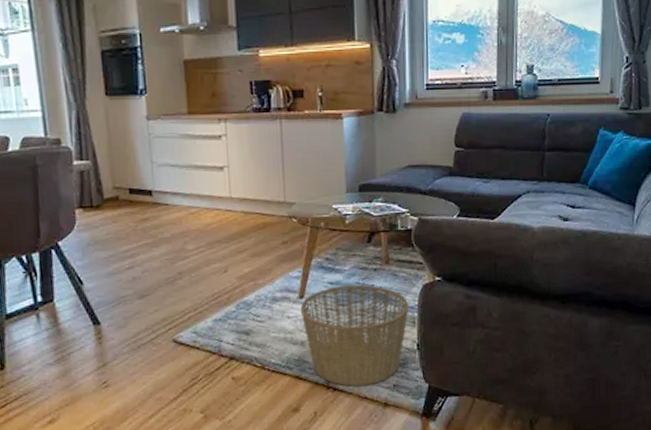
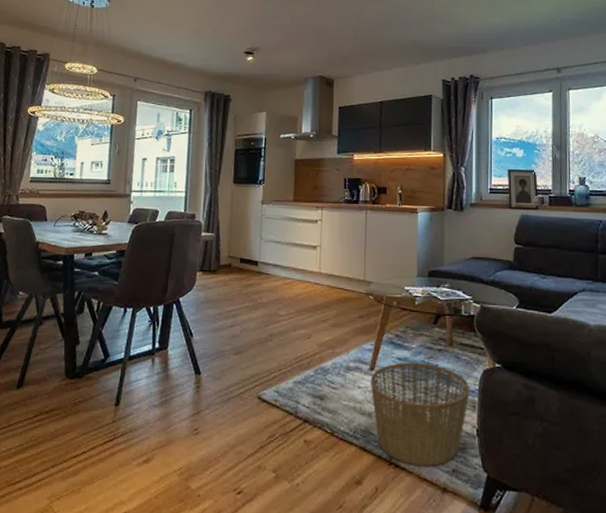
picture frame: none [445,59,482,108] -> present [507,169,539,211]

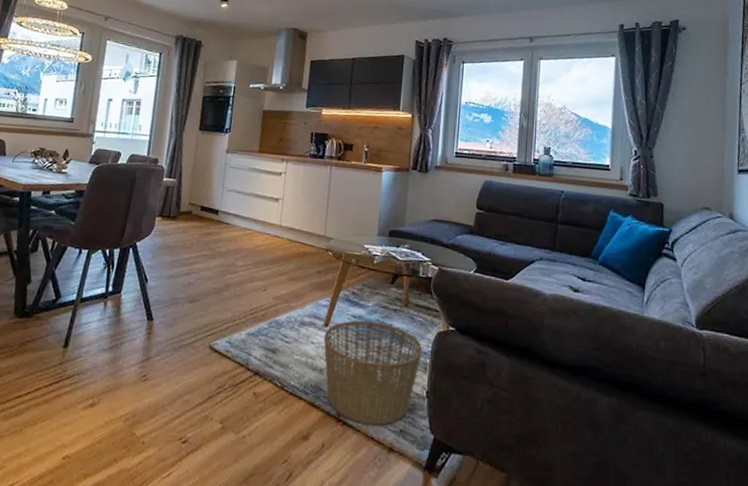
picture frame: present [507,169,539,211] -> none [473,134,504,178]

